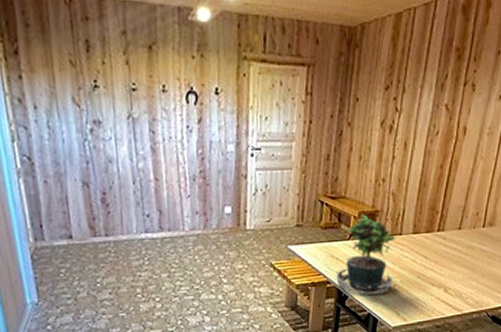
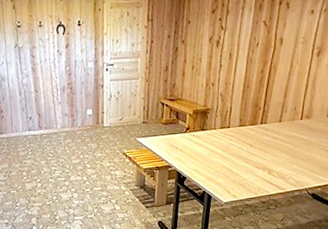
potted plant: present [336,214,404,295] -> none [176,112,233,177]

